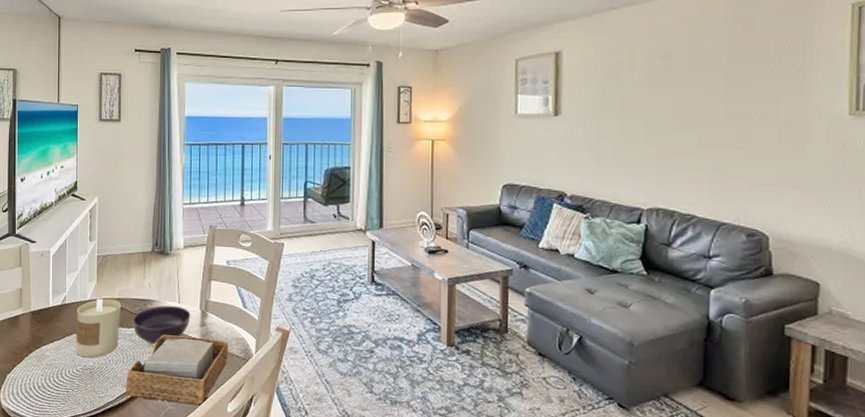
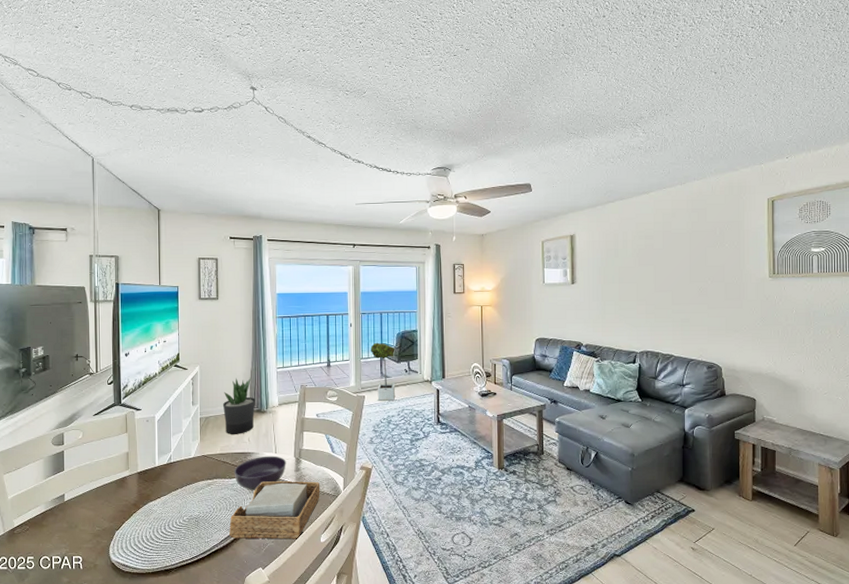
candle: present [76,298,121,358] -> none [181,455,223,509]
planter: none [122,213,158,278] -> present [222,377,255,434]
potted tree: none [292,179,322,251] -> present [370,342,396,401]

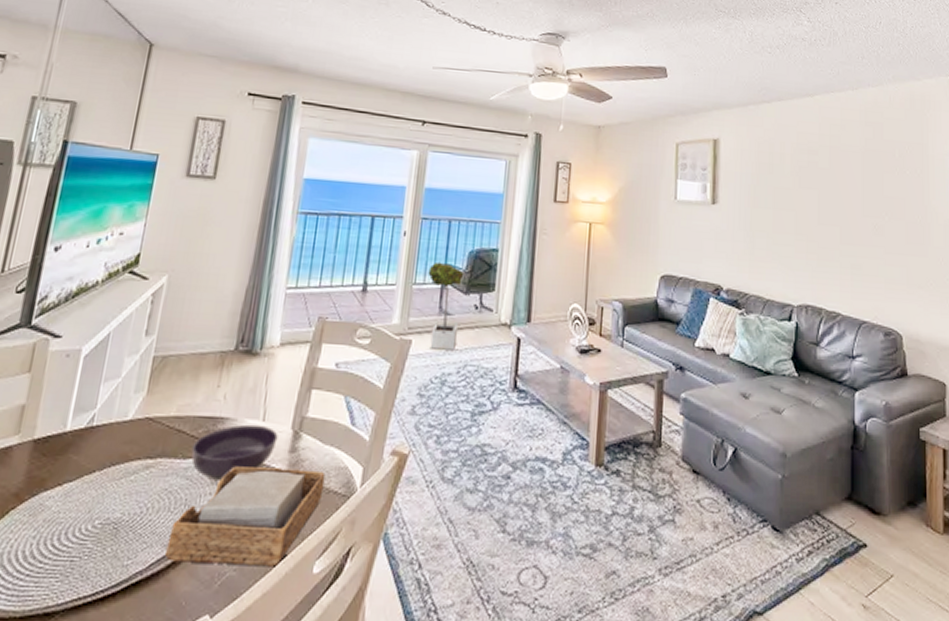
planter: present [222,377,255,434] -> none [190,298,246,387]

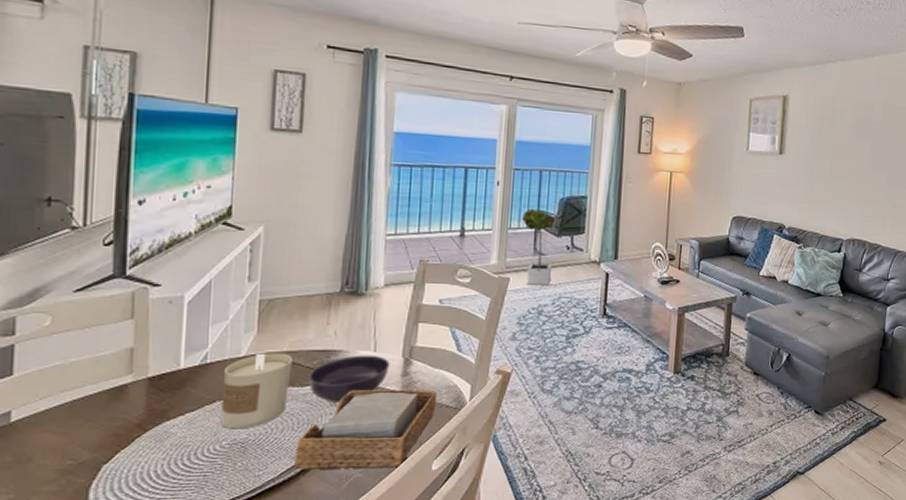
candle: none [96,417,179,507] -> present [220,353,292,430]

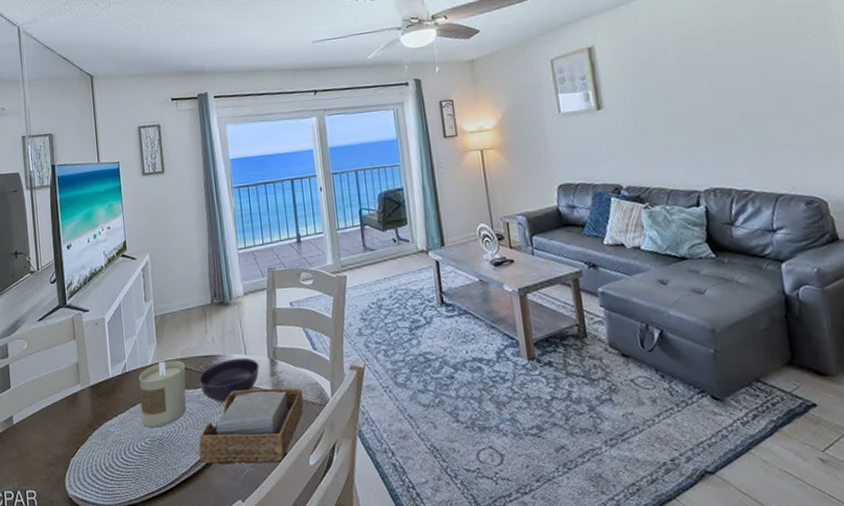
potted tree: present [522,208,556,285] -> none [347,207,385,281]

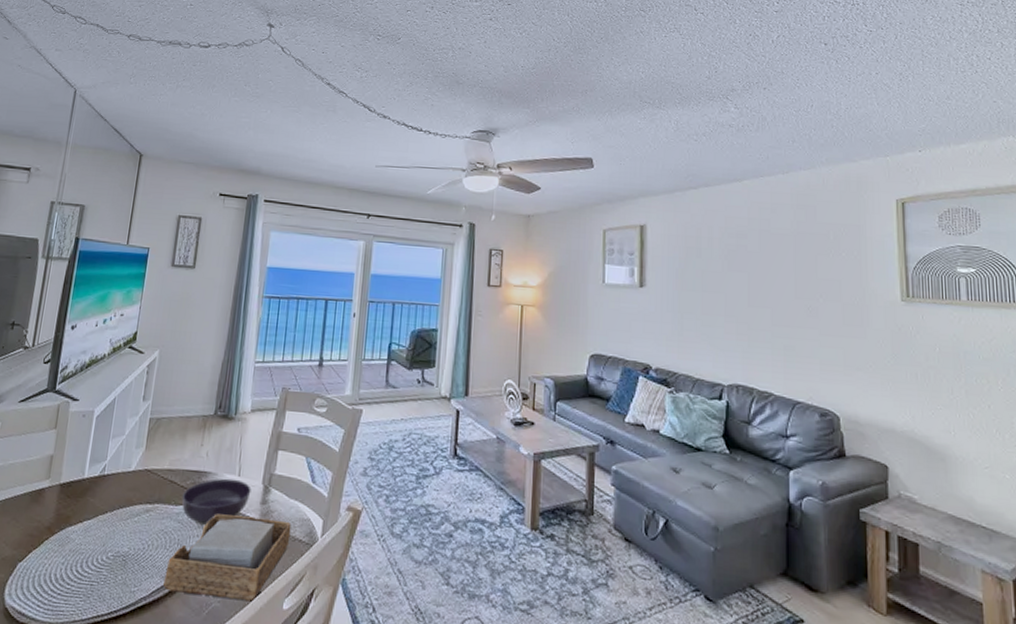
candle: present [138,360,187,428] -> none [109,468,171,542]

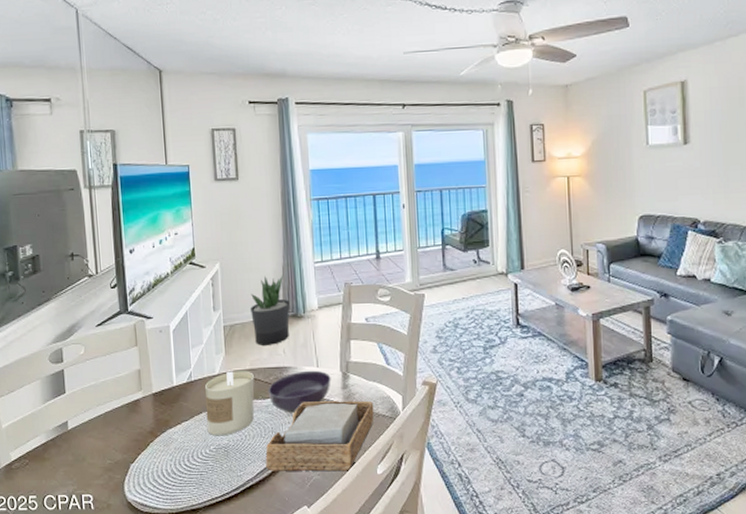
candle: none [109,468,171,542] -> present [204,371,255,436]
planter: none [179,370,223,446] -> present [249,274,290,345]

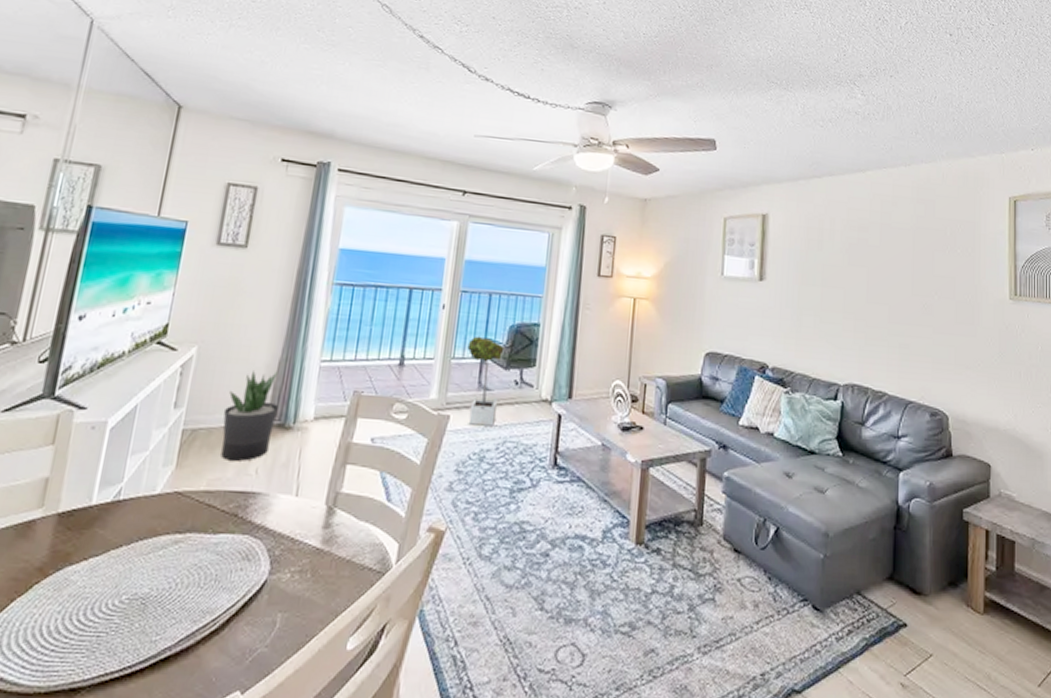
candle: present [204,371,255,436] -> none [123,491,209,582]
napkin holder: present [265,400,374,472] -> none [195,542,360,644]
bowl: present [268,370,331,414] -> none [221,499,312,558]
potted tree: none [429,227,463,300] -> present [467,336,504,426]

